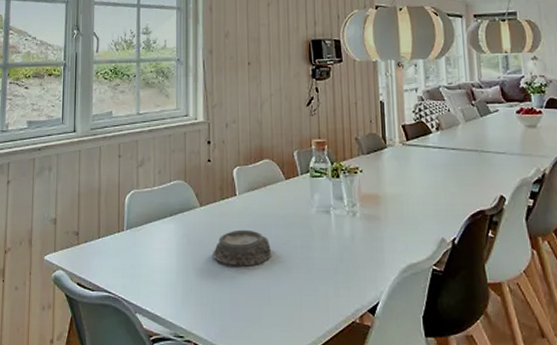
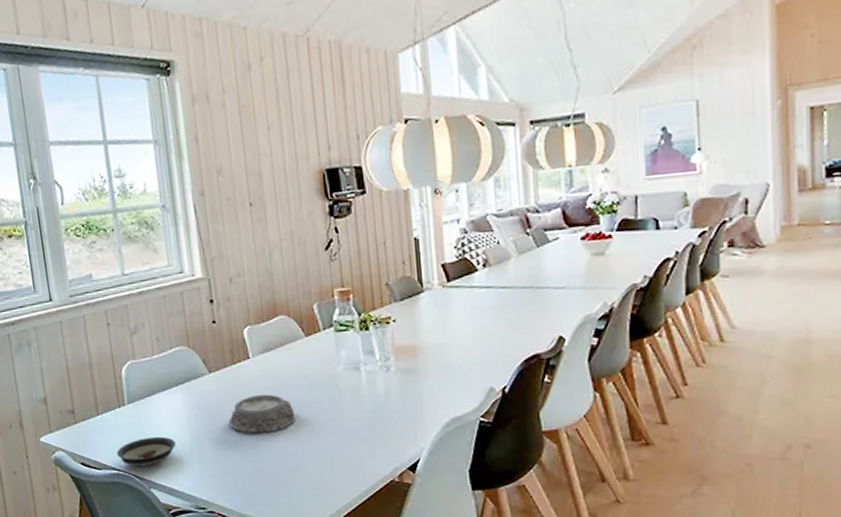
saucer: none [111,262,163,292] -> present [117,436,176,467]

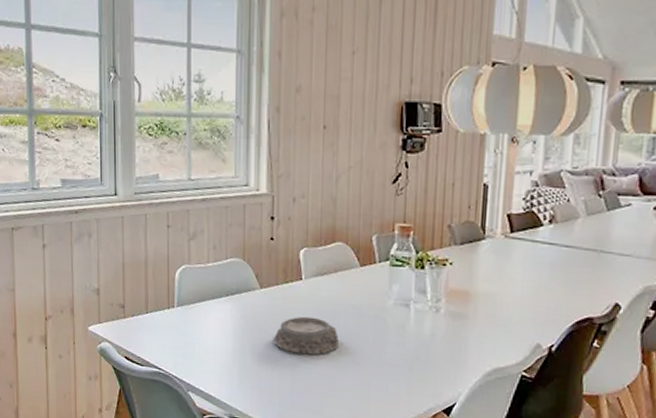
saucer: present [117,436,176,467] -> none [161,341,218,370]

